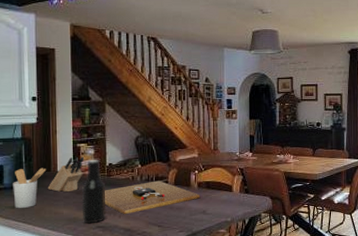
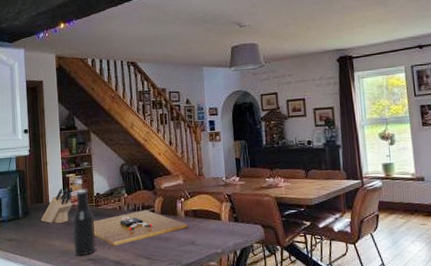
utensil holder: present [13,167,47,209] -> none [10,199,40,242]

